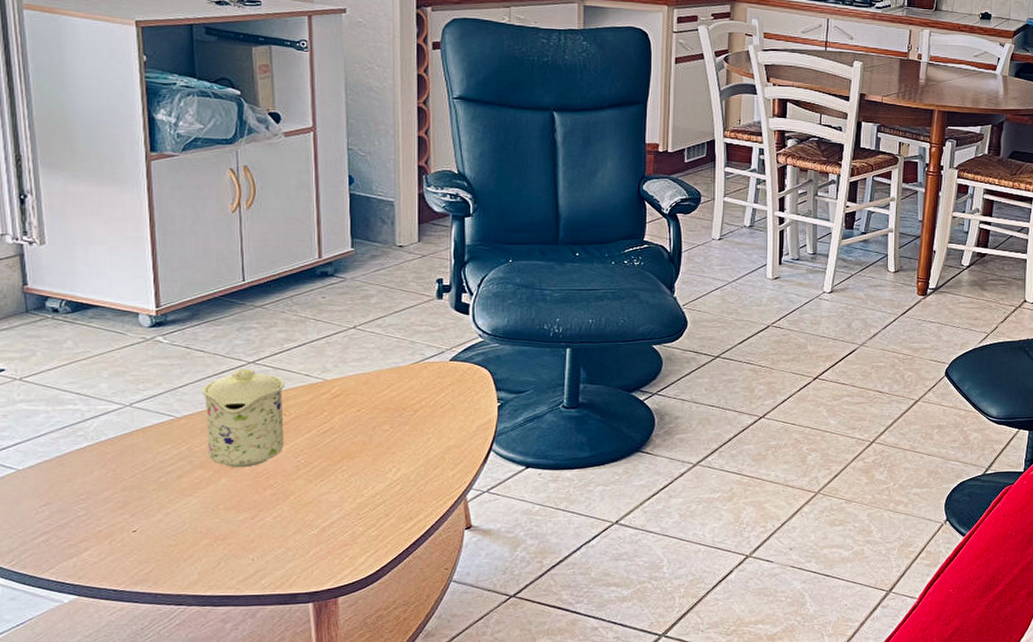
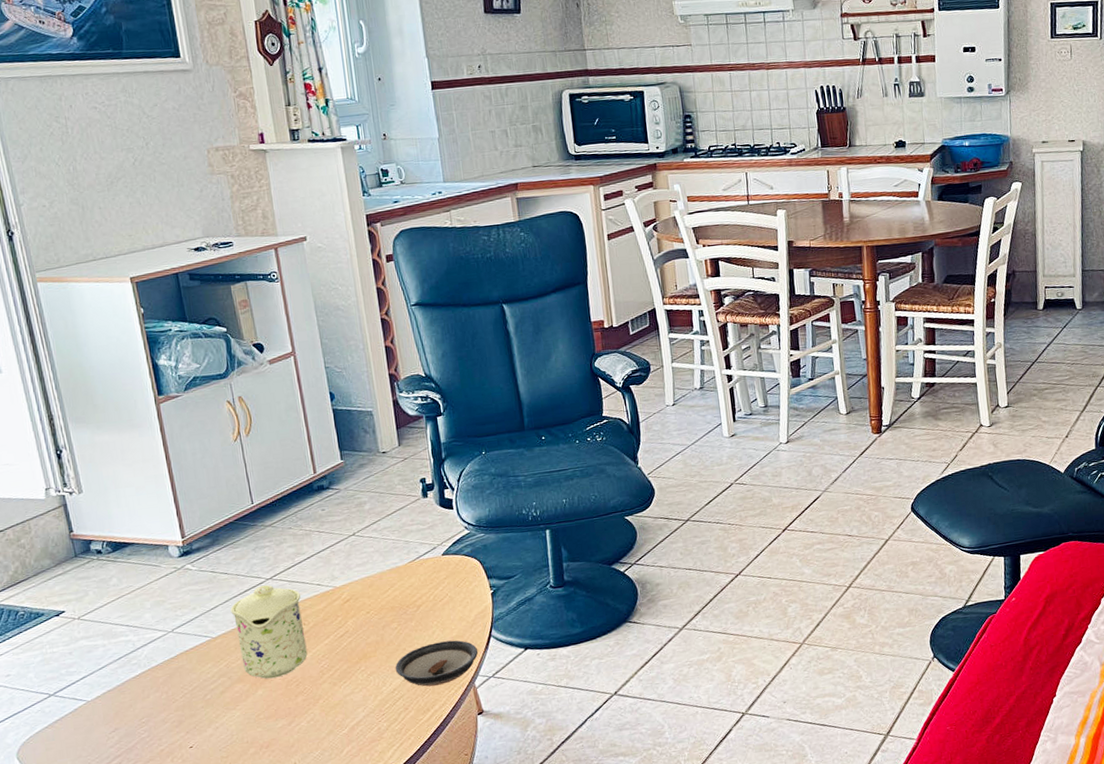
saucer: none [380,450,475,495] -> present [395,640,479,687]

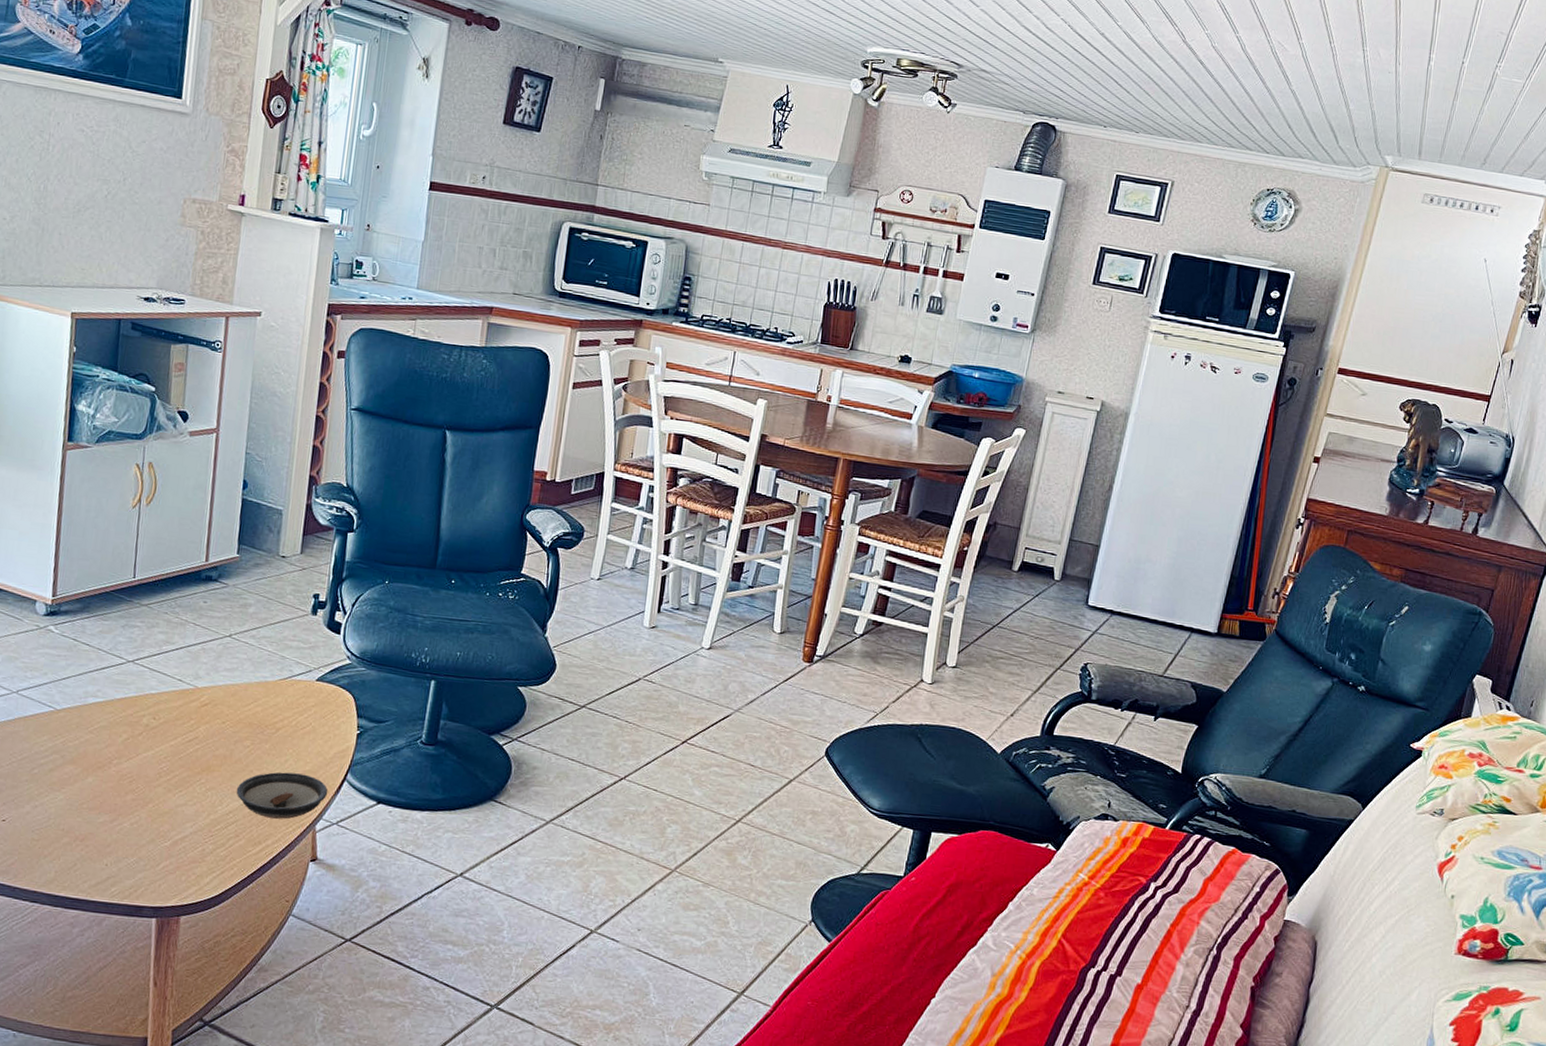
mug: present [230,584,308,679] -> none [79,666,159,769]

